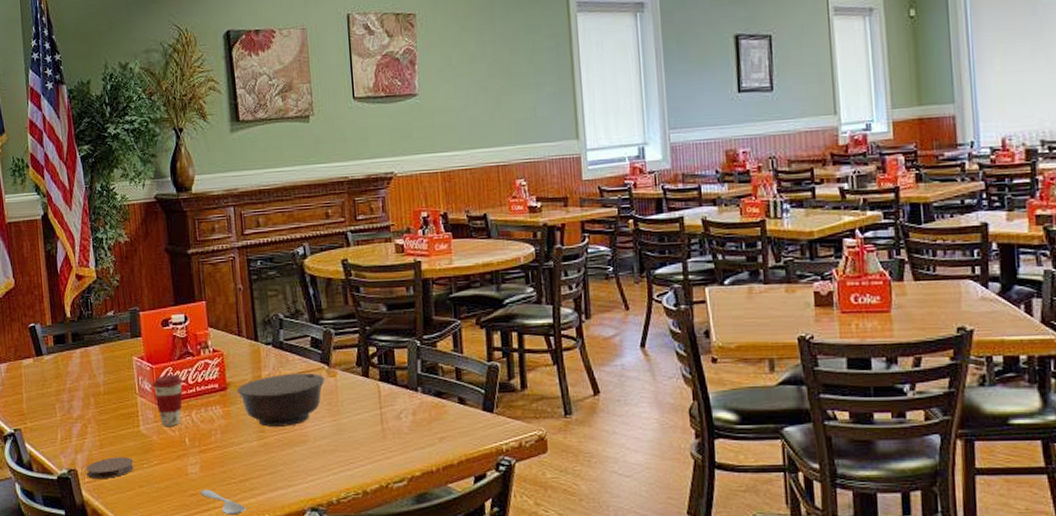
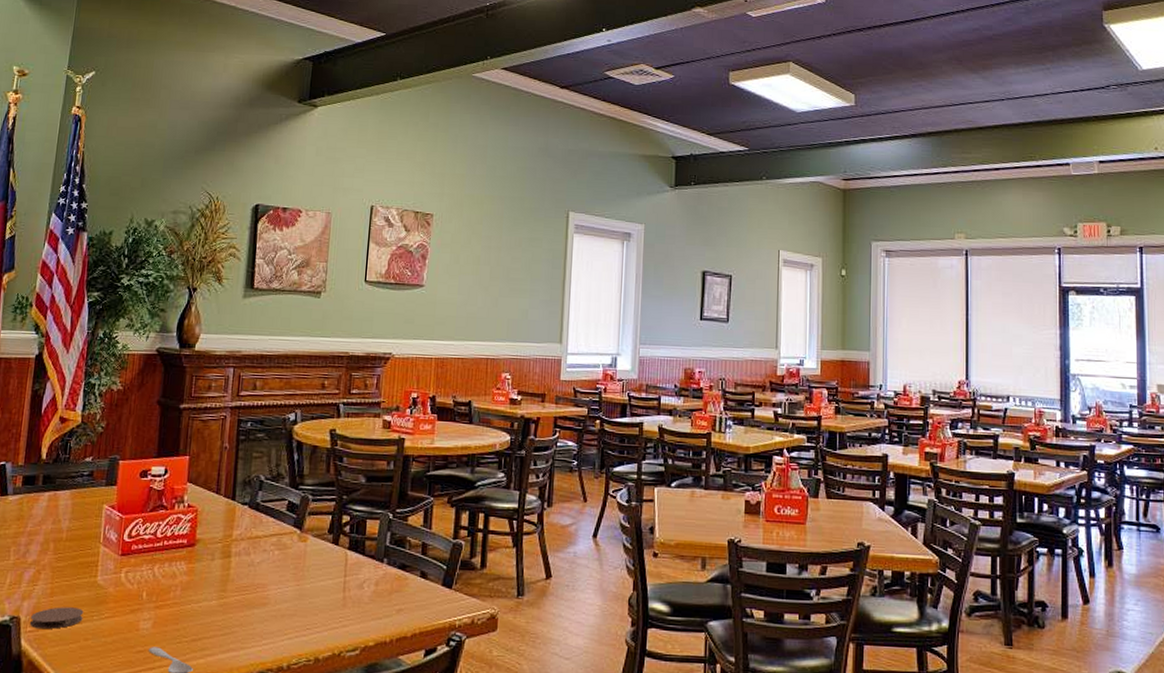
coffee cup: present [152,374,183,426] -> none [118,525,152,579]
bowl: present [236,372,325,427] -> none [204,534,295,588]

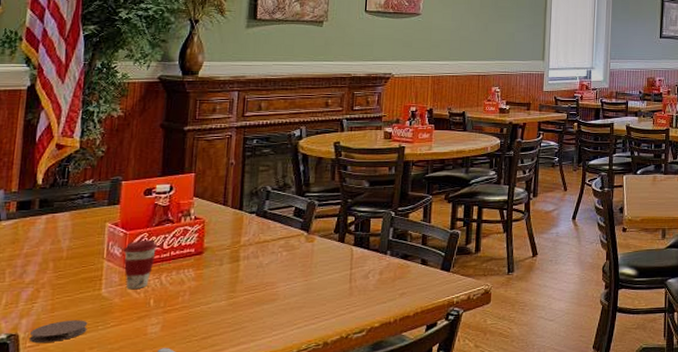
coffee cup: none [118,525,152,579] -> present [123,239,158,289]

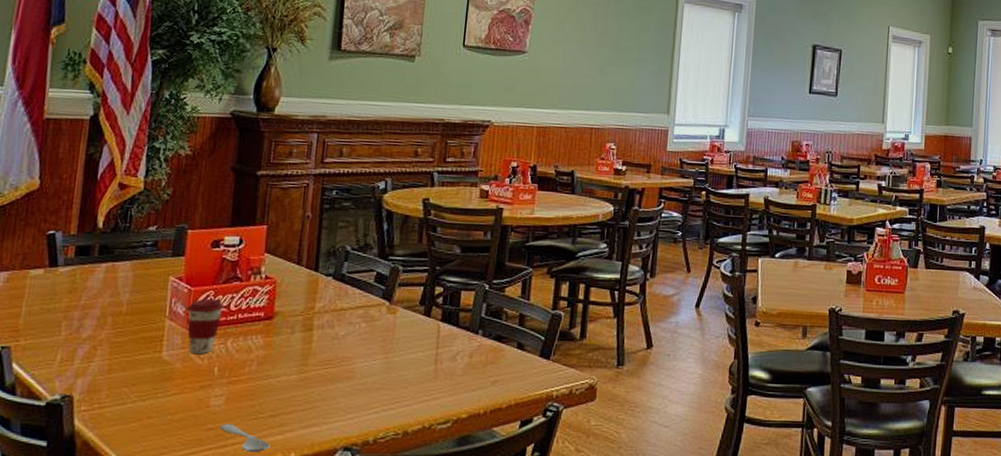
coaster: present [30,320,88,344] -> none [85,384,147,408]

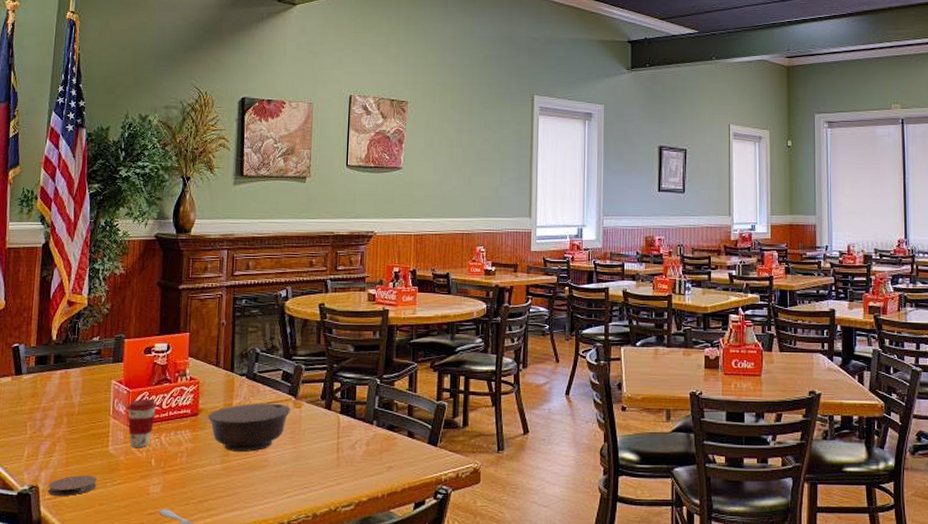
coaster: none [85,384,147,408] -> present [48,475,97,497]
bowl: none [284,307,384,361] -> present [207,403,291,452]

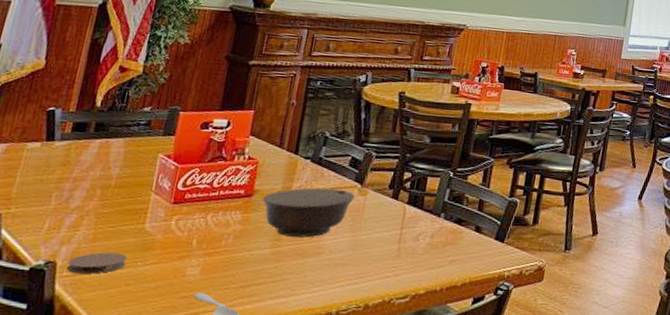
coffee cup: present [127,398,158,447] -> none [170,175,208,227]

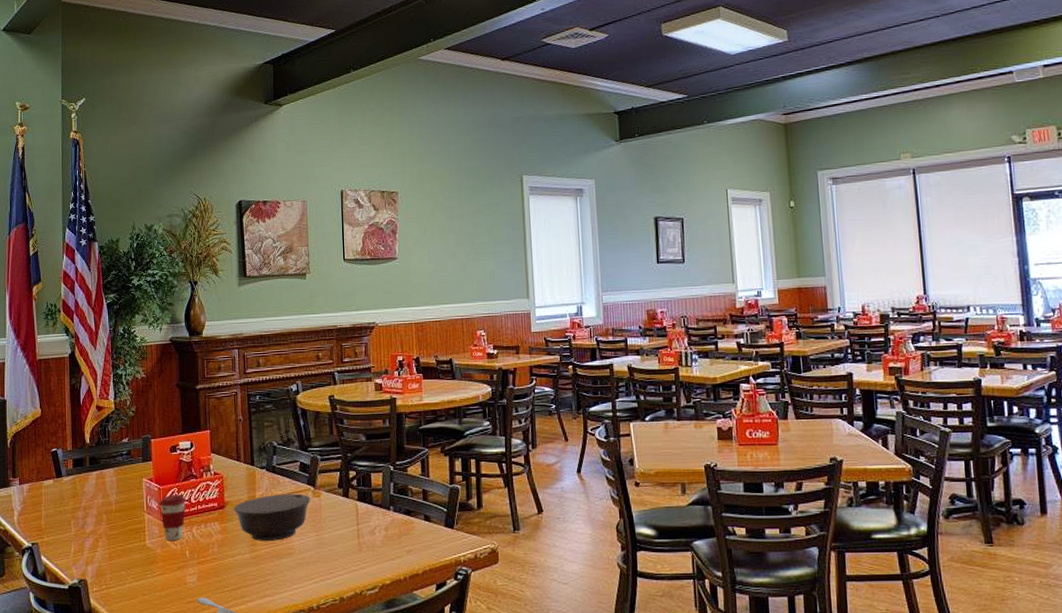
coaster: present [67,252,128,275] -> none [96,568,139,589]
coffee cup: none [170,175,208,227] -> present [159,494,187,540]

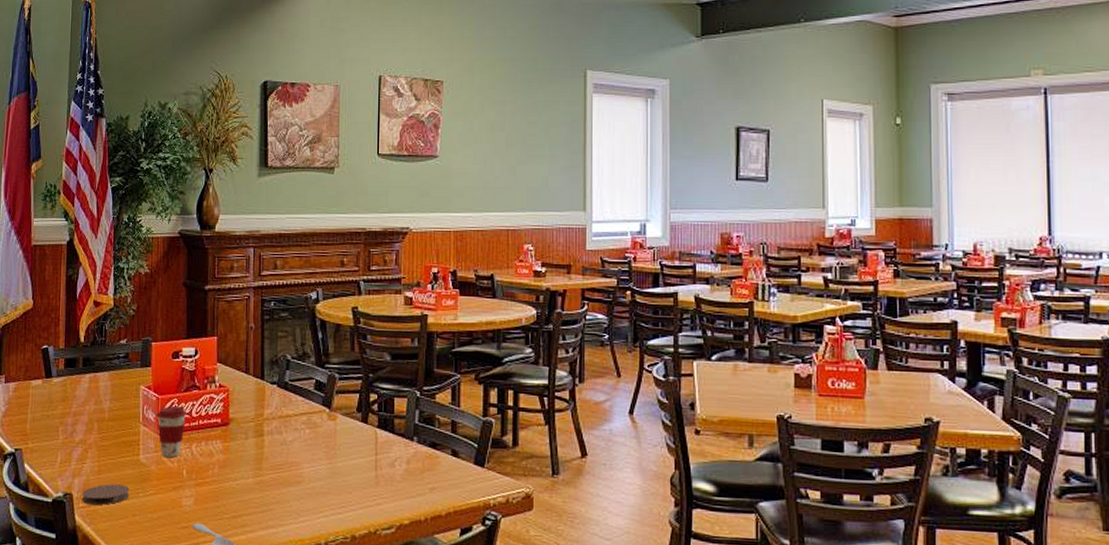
coaster: none [96,568,139,589] -> present [82,484,130,506]
bowl: present [233,493,311,541] -> none [238,413,325,466]

